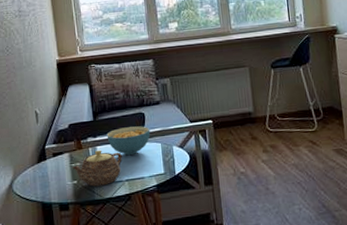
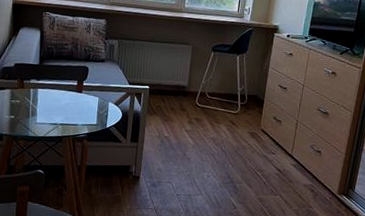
teapot: present [72,150,122,187] -> none [11,92,61,125]
cereal bowl: present [106,126,151,156] -> none [49,76,91,103]

